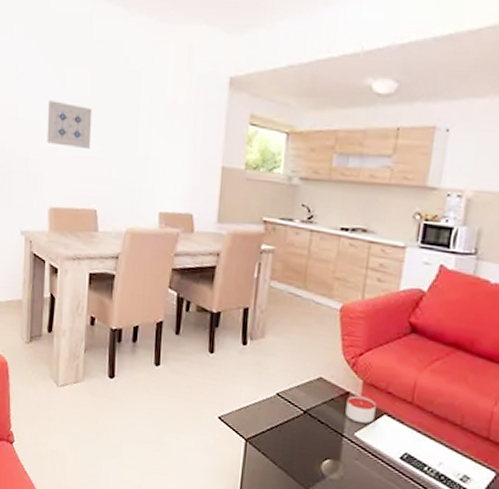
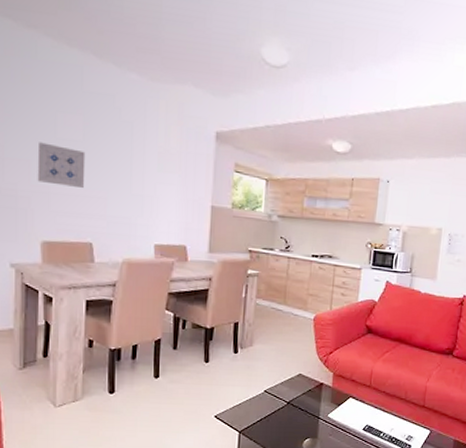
candle: present [345,395,376,424] -> none [320,385,344,406]

